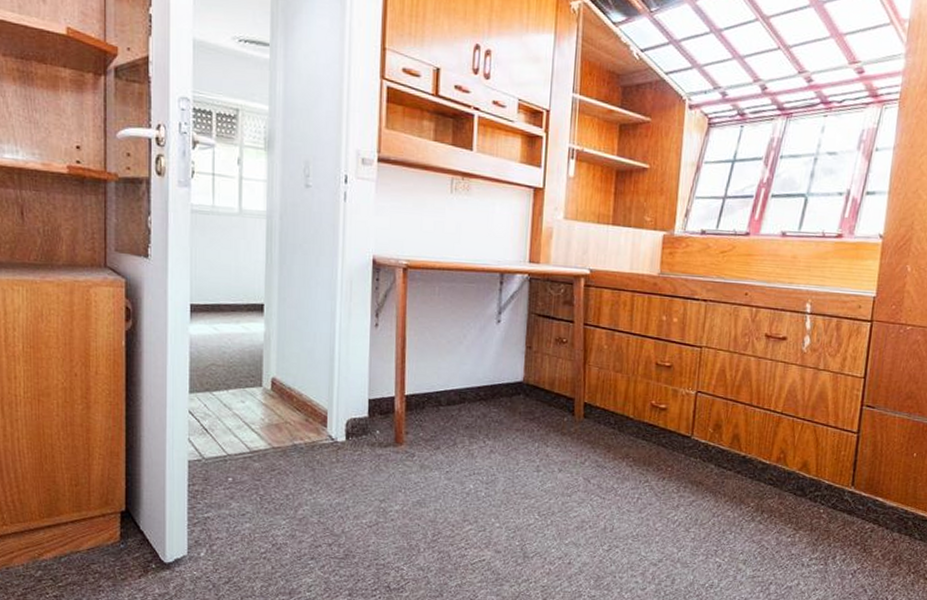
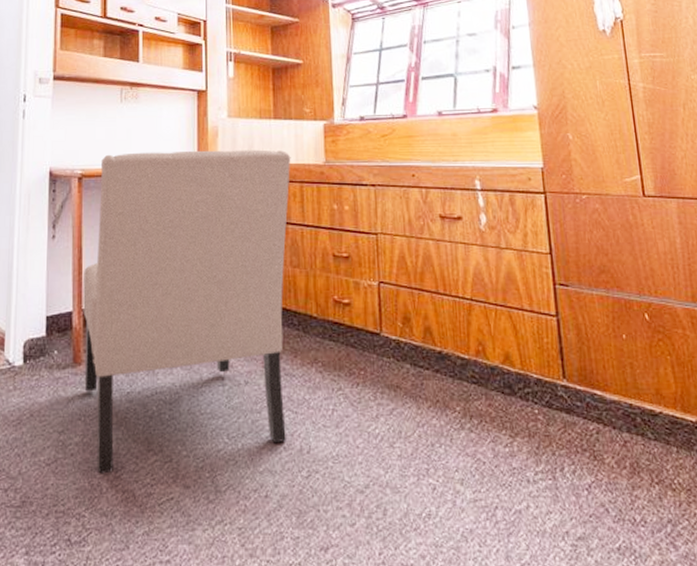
chair: none [405,247,626,537] -> present [83,149,291,474]

